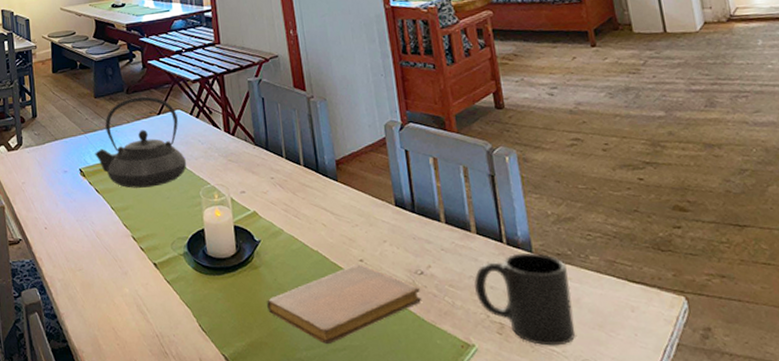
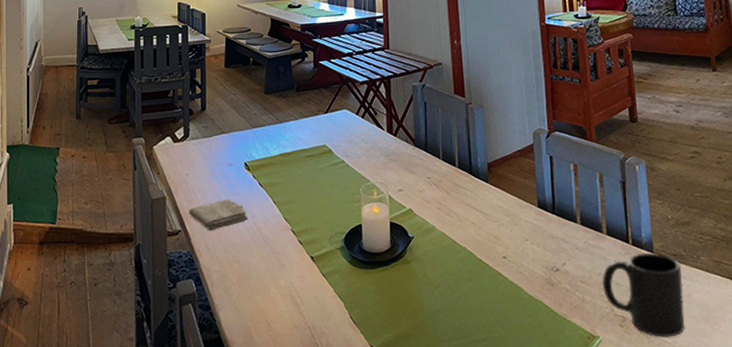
washcloth: none [27,206,88,240] -> present [188,199,248,232]
teapot: present [95,96,187,188] -> none [261,95,350,183]
notebook: present [267,264,422,345] -> none [416,260,556,336]

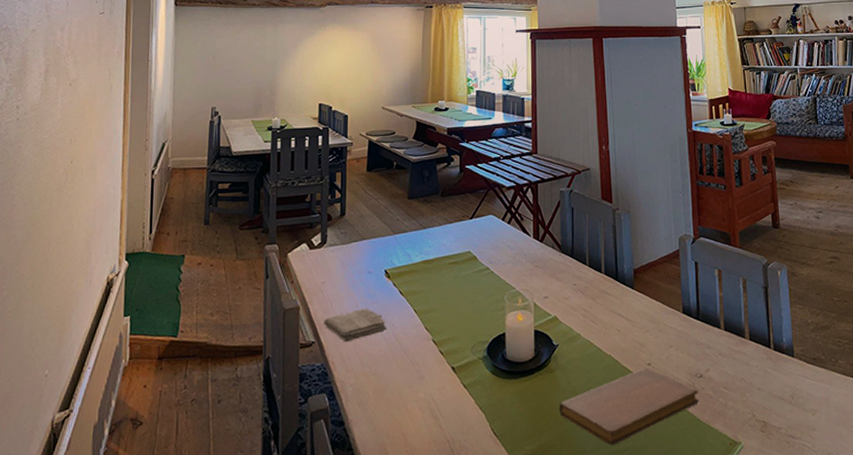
notebook: none [416,260,556,336] -> present [559,368,700,446]
mug: present [602,252,685,337] -> none [744,357,824,442]

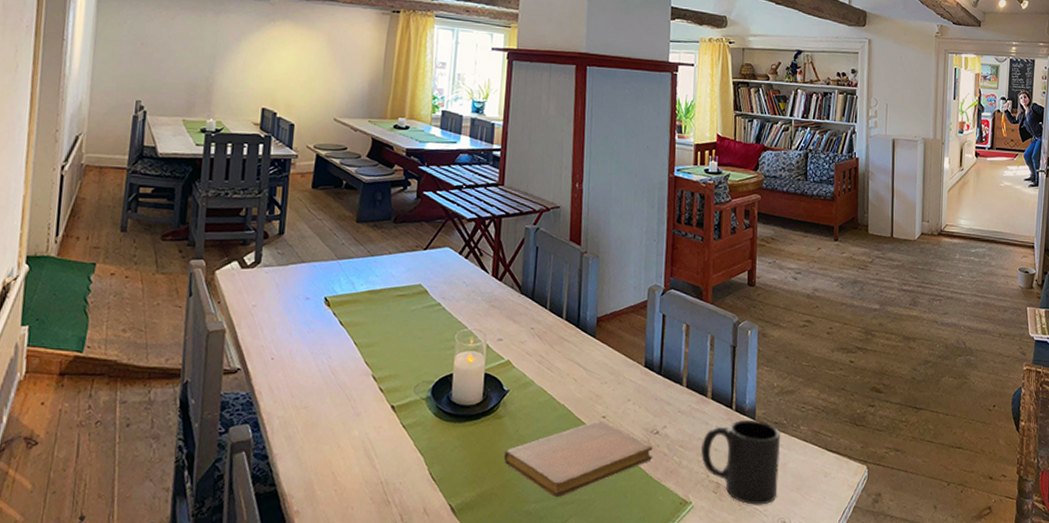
washcloth: present [323,308,387,343] -> none [251,336,323,372]
mug: none [744,357,824,442] -> present [700,419,781,505]

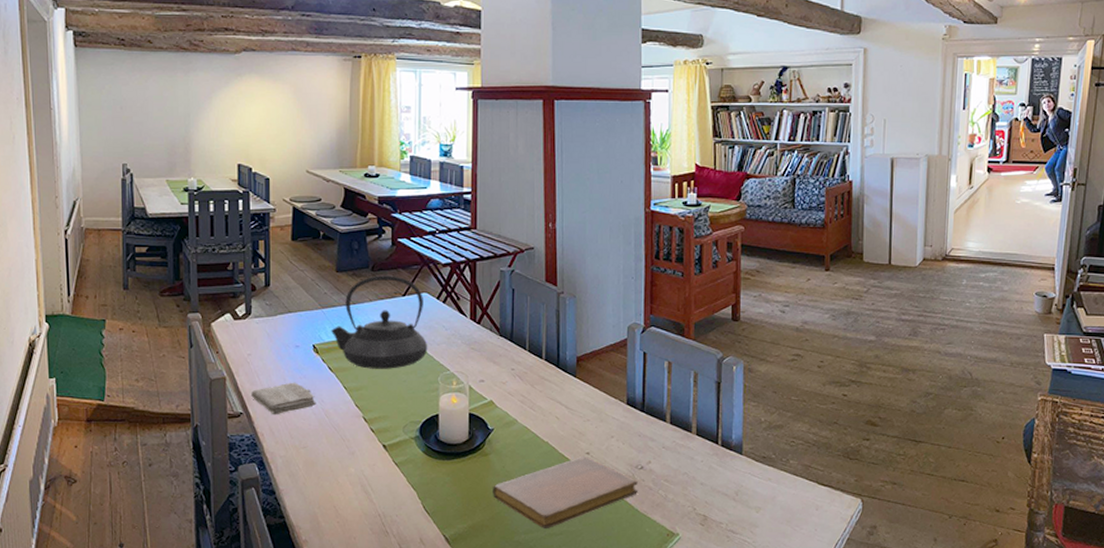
washcloth: none [251,336,323,372] -> present [250,382,316,416]
teapot: none [346,228,447,325] -> present [331,275,428,369]
mug: present [700,419,781,505] -> none [686,454,769,537]

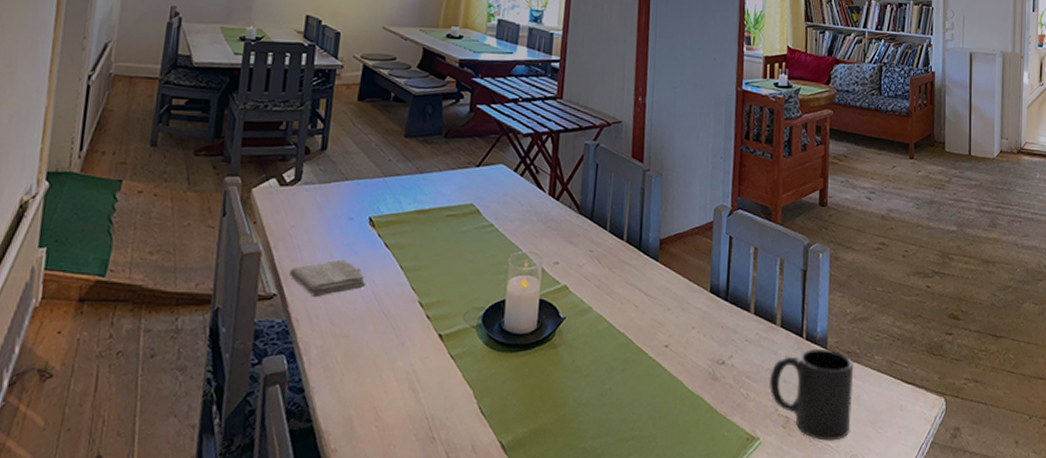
teapot: present [331,275,428,369] -> none [392,143,500,247]
notebook: present [493,456,639,530] -> none [559,350,719,434]
mug: none [686,454,769,537] -> present [768,348,854,441]

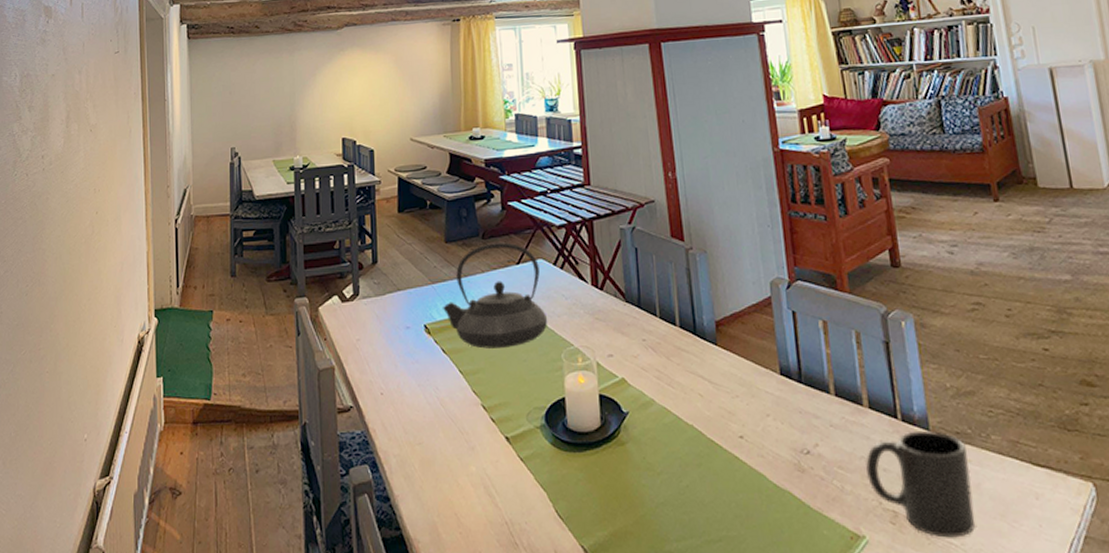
washcloth: present [288,259,366,298] -> none [360,368,431,408]
teapot: none [392,143,500,247] -> present [443,242,548,349]

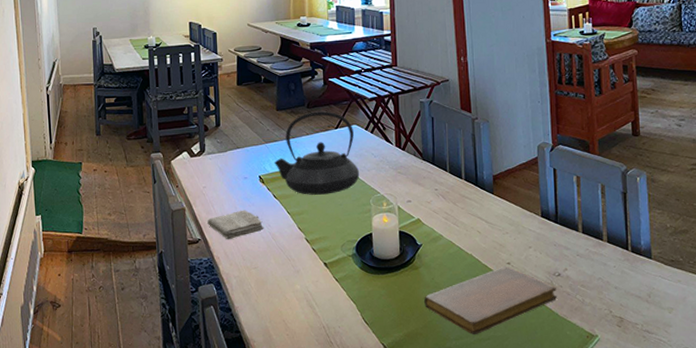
washcloth: none [360,368,431,408] -> present [206,210,264,240]
notebook: none [634,441,808,535] -> present [424,266,558,335]
mug: present [866,430,976,538] -> none [601,259,680,336]

